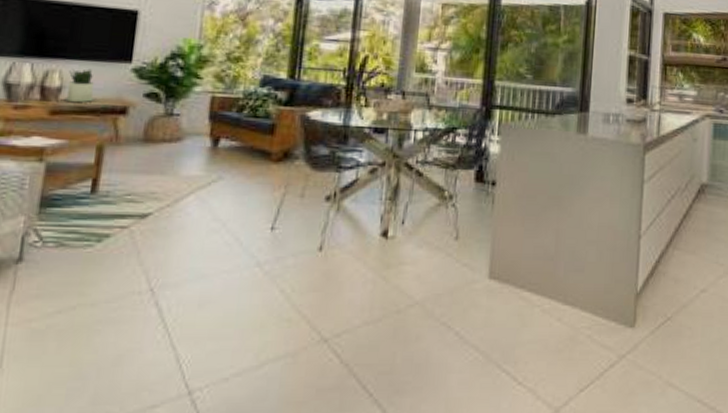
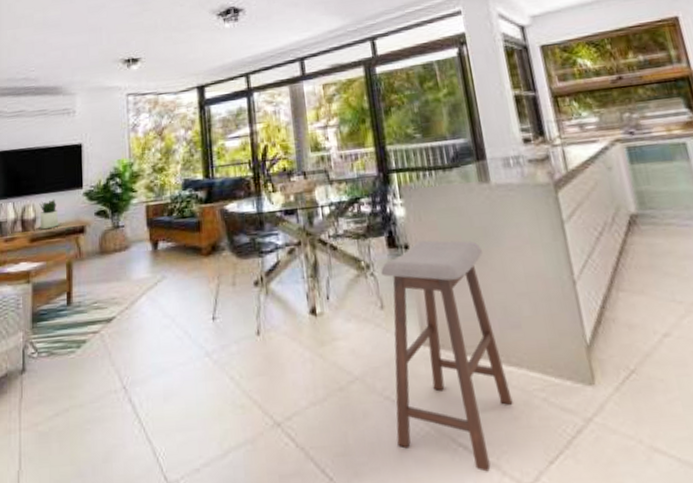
bar stool: none [444,180,565,396] -> present [381,240,513,472]

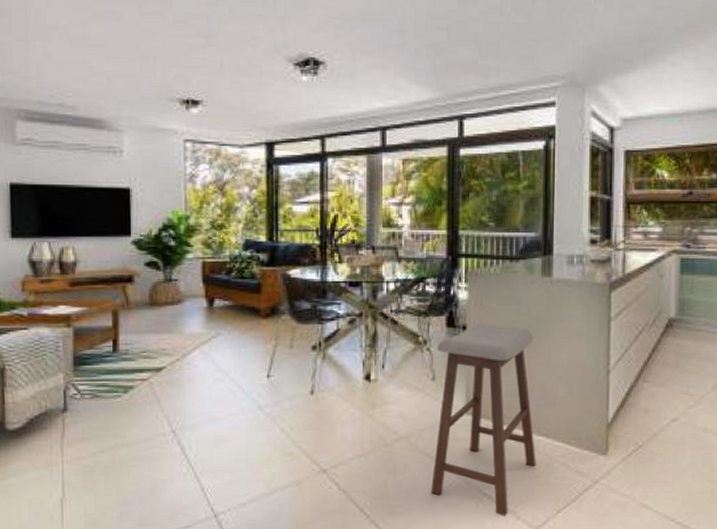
planter: present [38,199,60,230] -> none [80,244,105,275]

